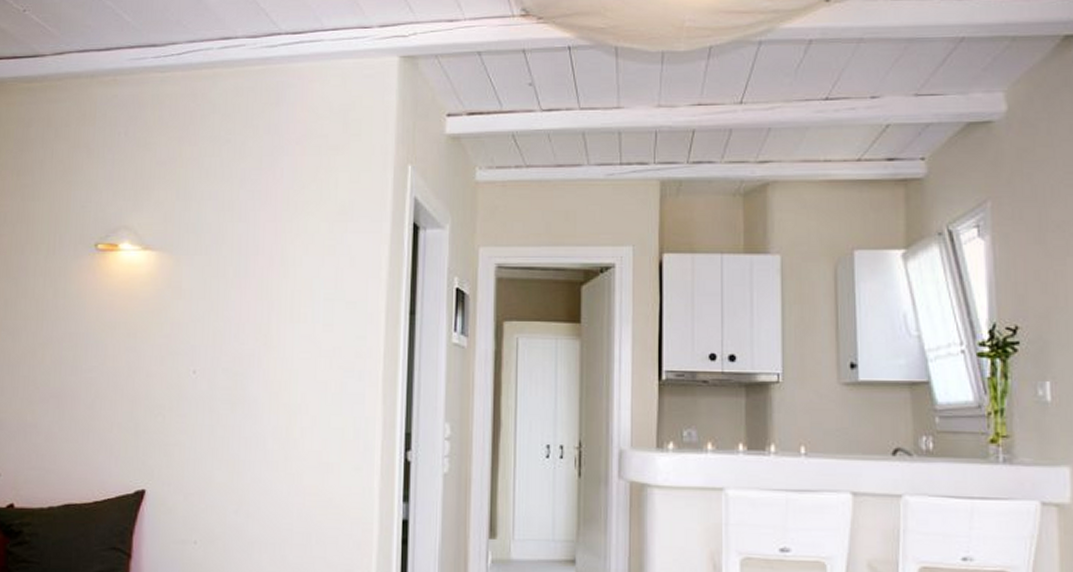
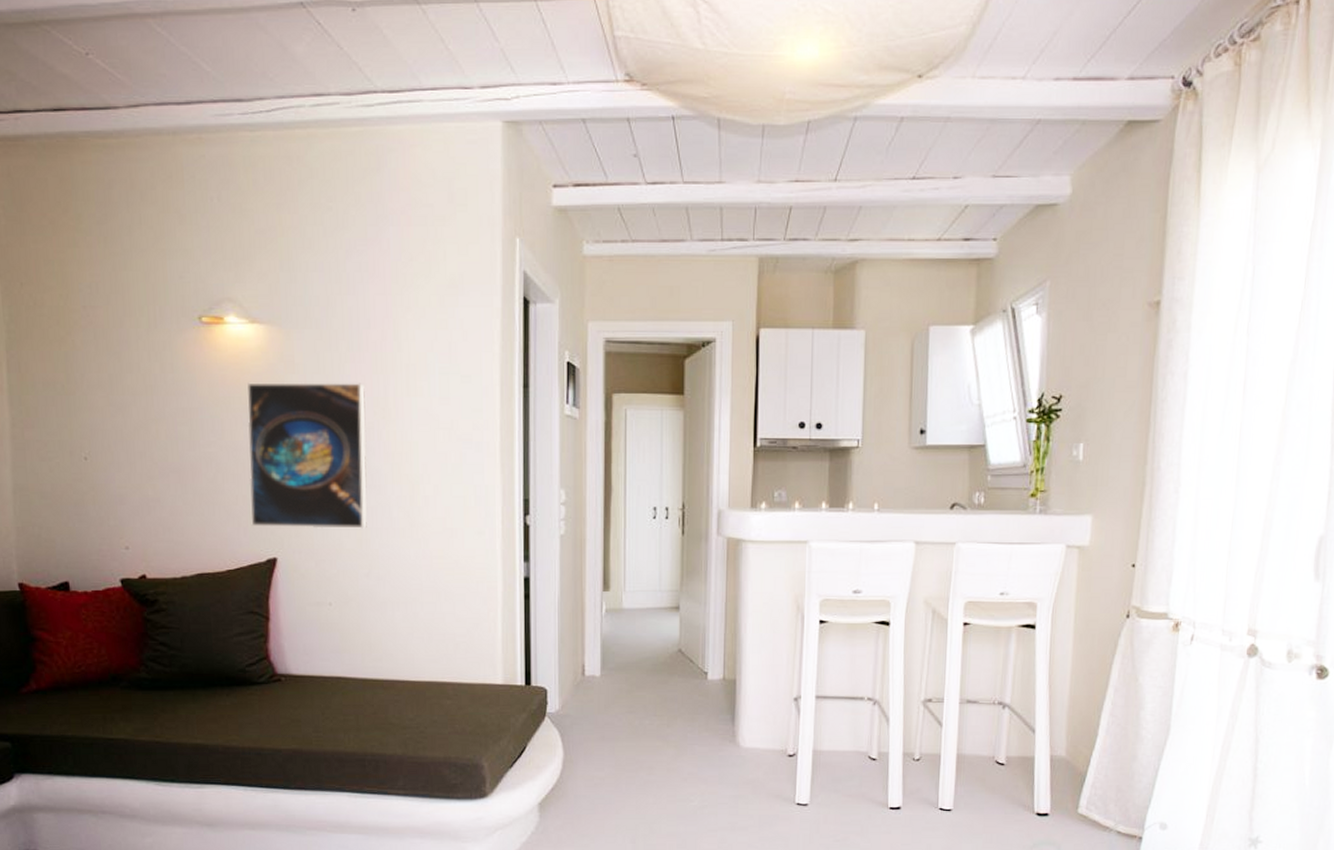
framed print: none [123,308,250,461] -> present [247,382,368,529]

